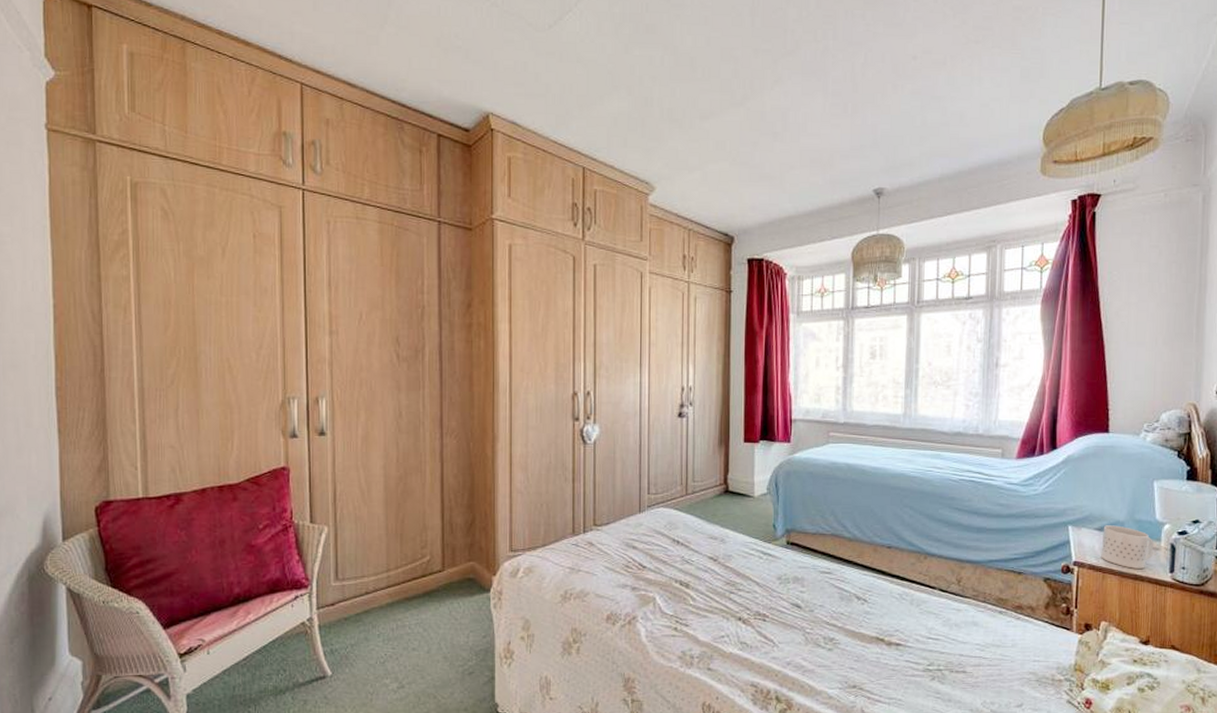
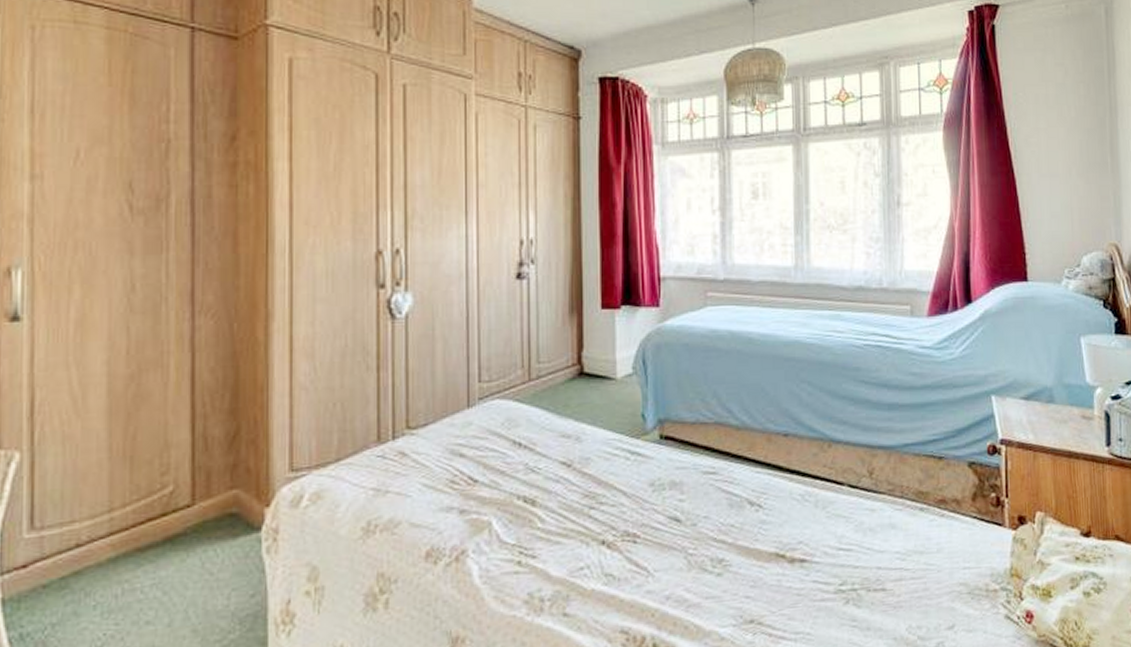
mug: present [1101,525,1154,569] -> none [1029,392,1087,444]

